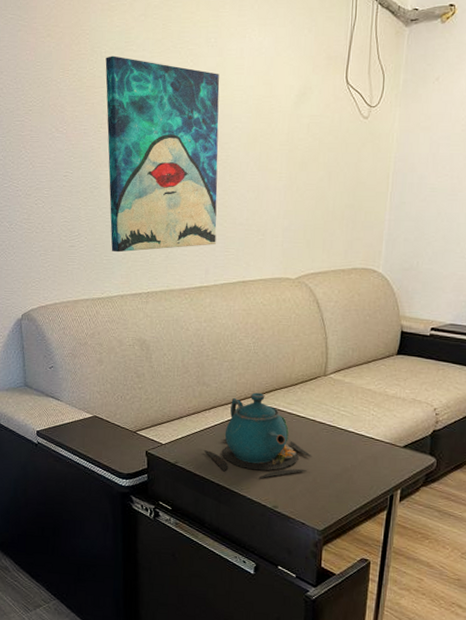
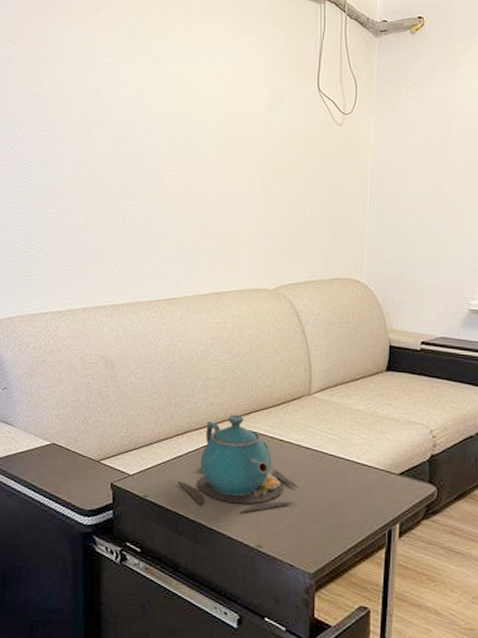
wall art: present [105,55,220,253] -> none [68,62,188,262]

